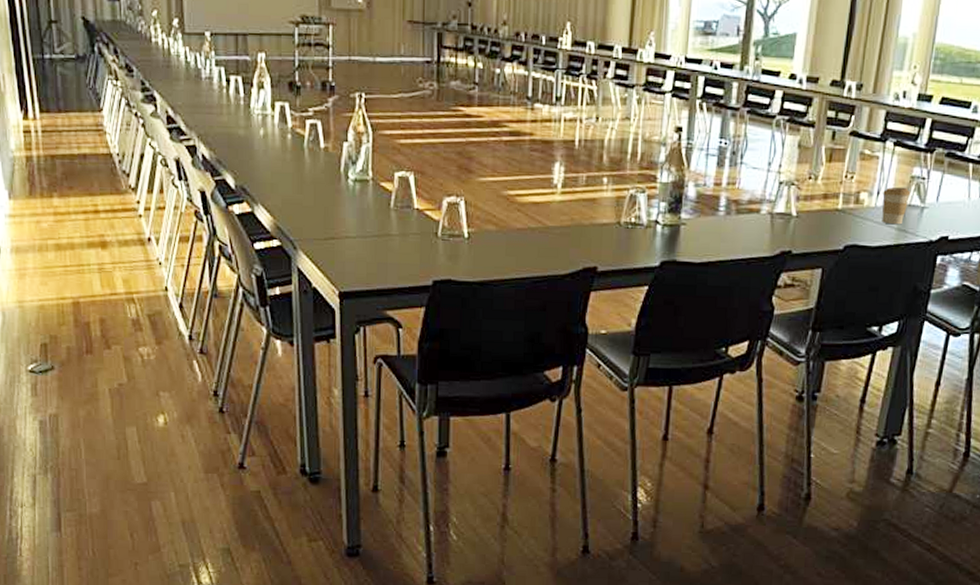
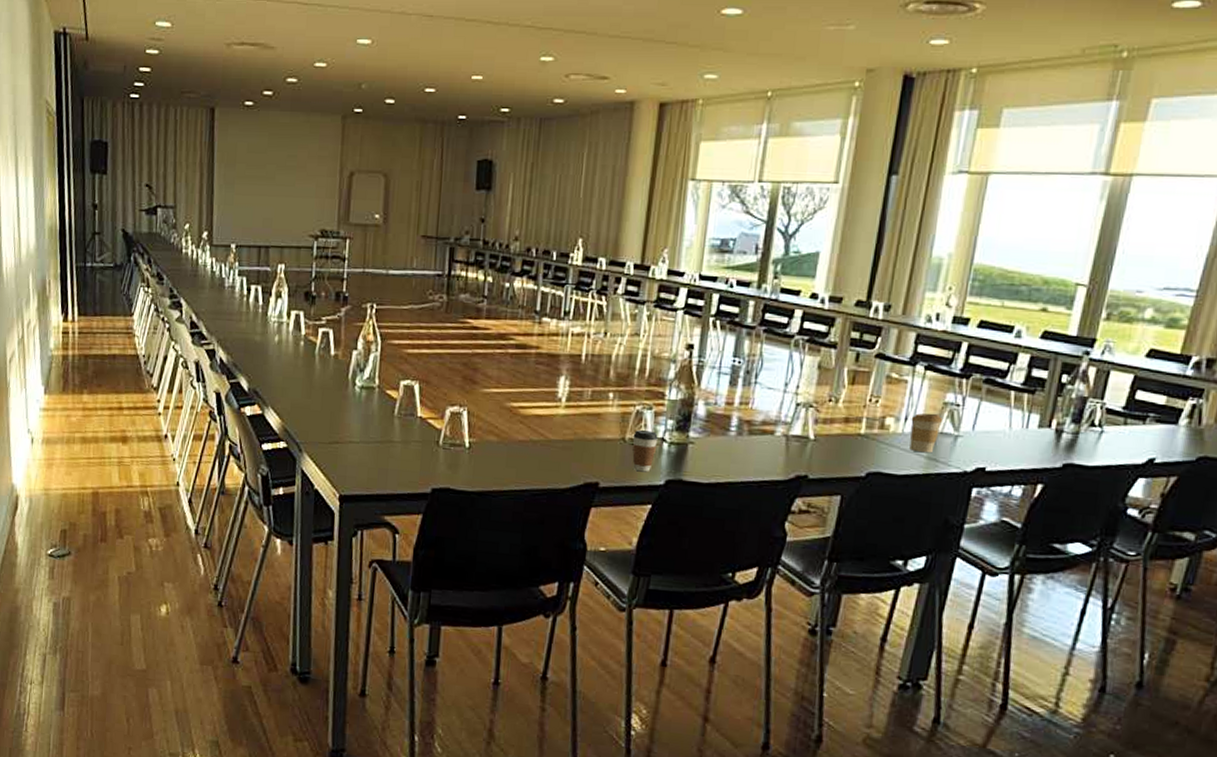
coffee cup: none [627,214,652,255] -> present [632,430,658,472]

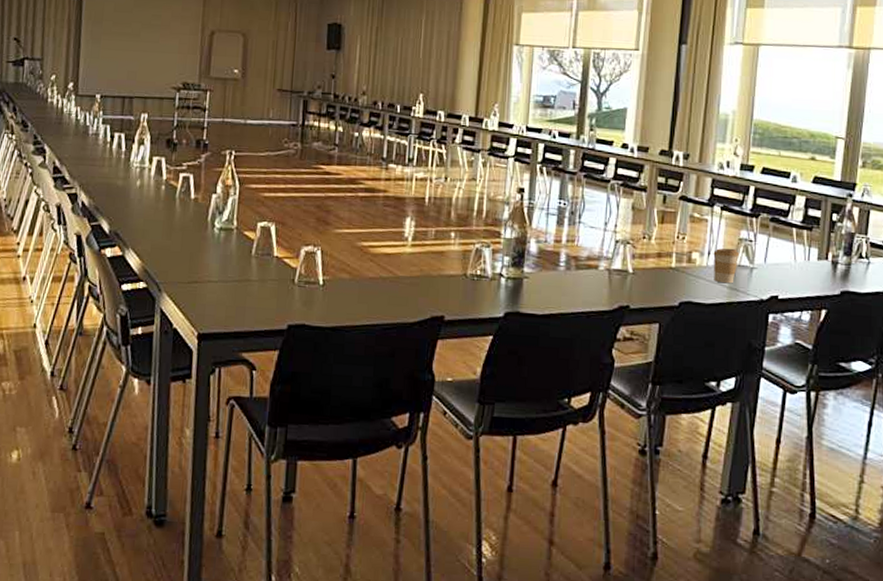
coffee cup: present [632,430,658,472] -> none [473,266,496,306]

